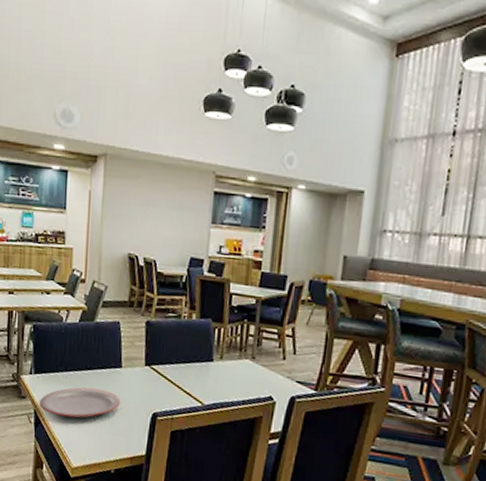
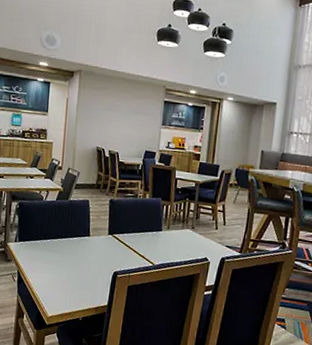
plate: present [40,387,120,418] -> none [22,252,88,277]

